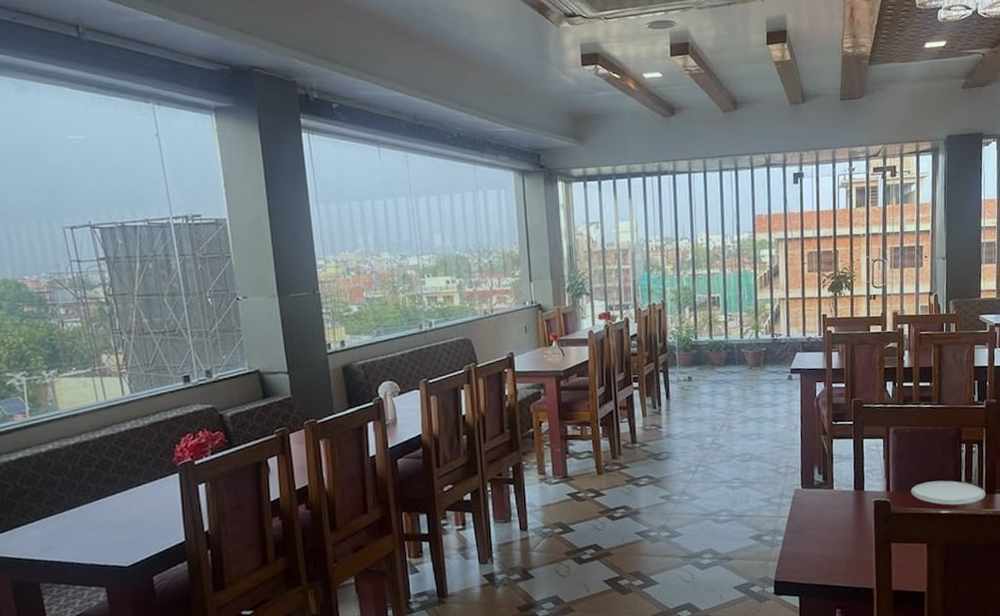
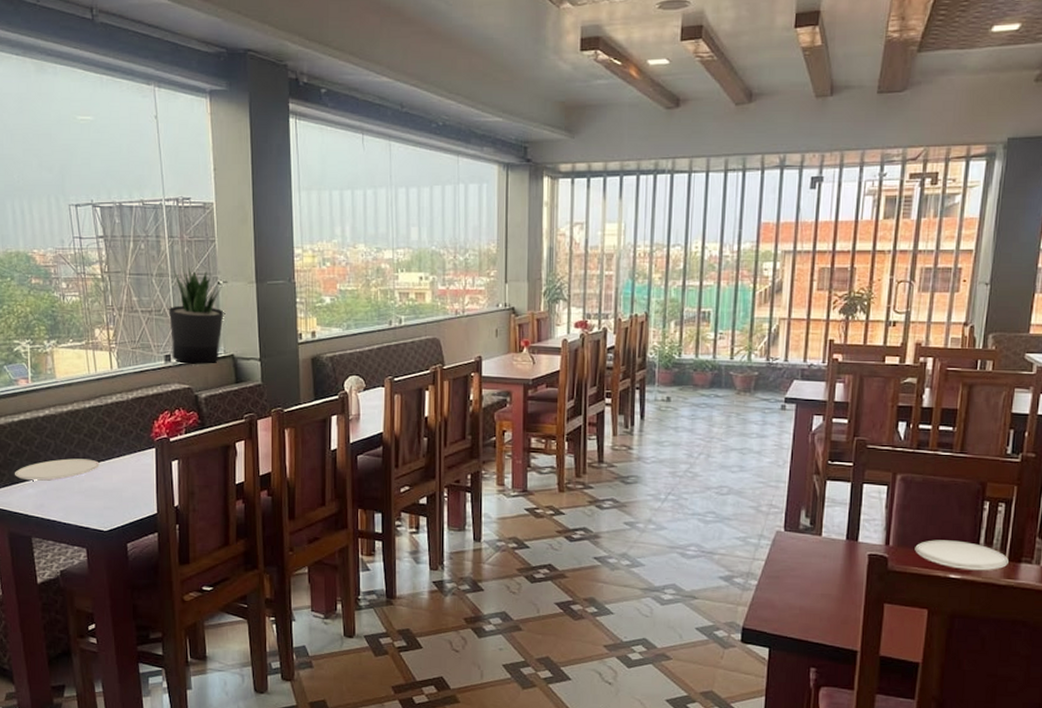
plate: none [15,492,116,522] -> present [15,458,100,481]
planter: none [185,280,246,384] -> present [169,262,224,365]

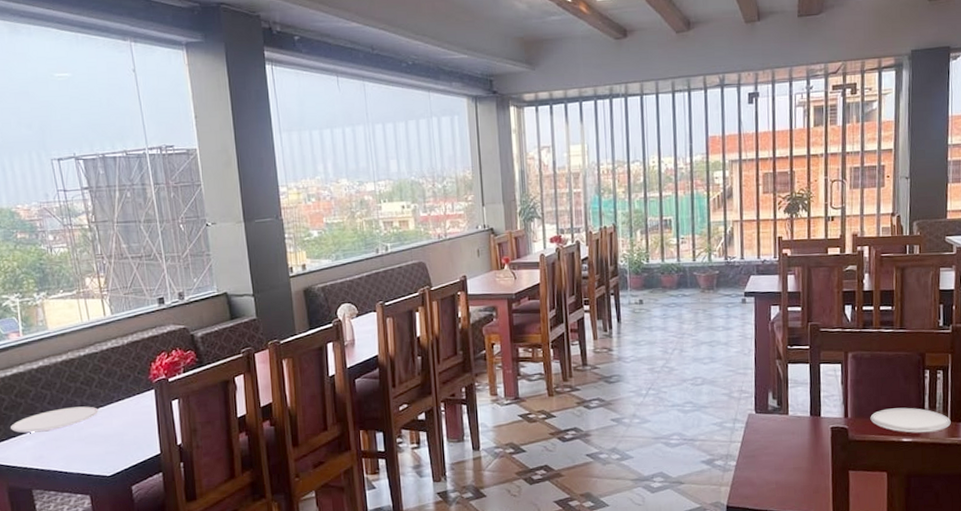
planter: present [169,262,224,365] -> none [159,208,215,306]

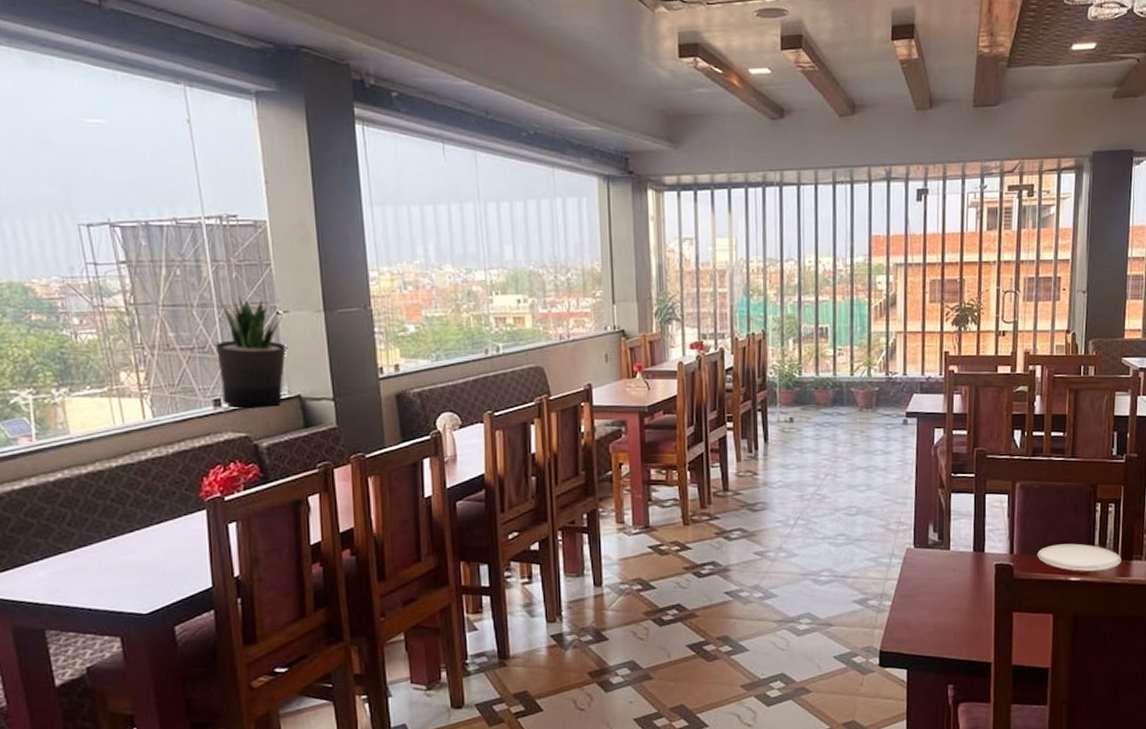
plate: present [11,406,99,433] -> none [18,529,134,561]
planter: none [159,208,215,306] -> present [216,290,286,410]

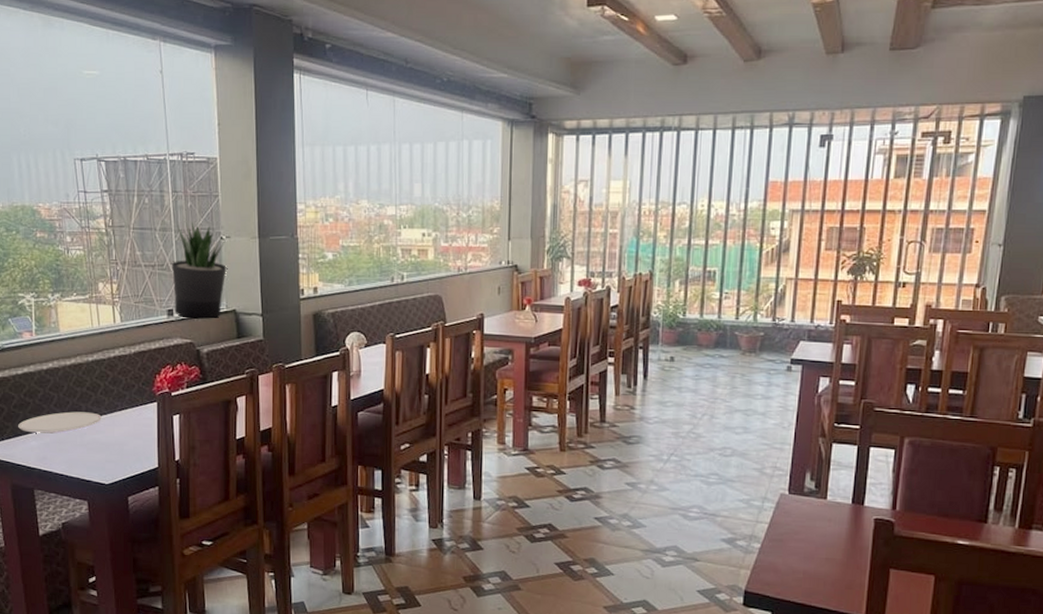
plate: none [18,529,134,561] -> present [18,411,102,434]
plate: present [1037,543,1121,572] -> none [922,505,1019,538]

